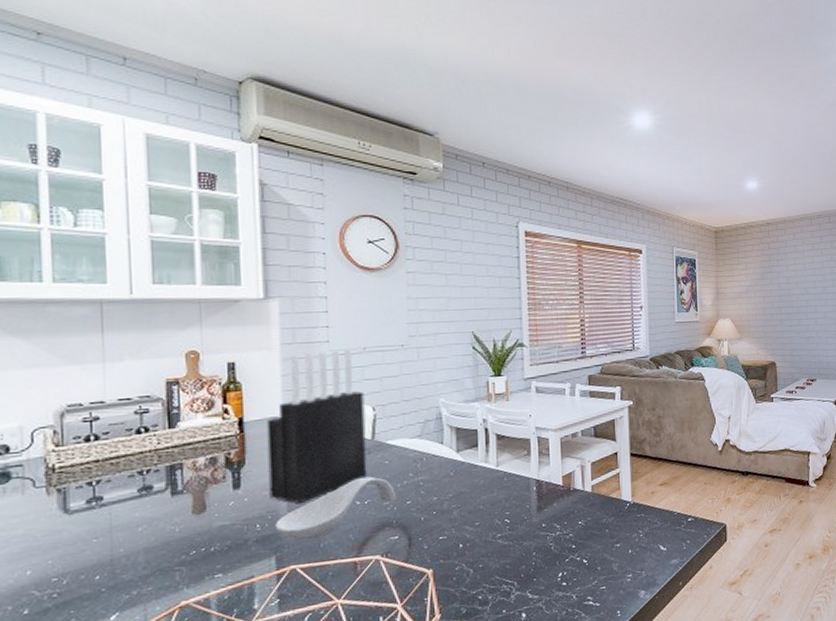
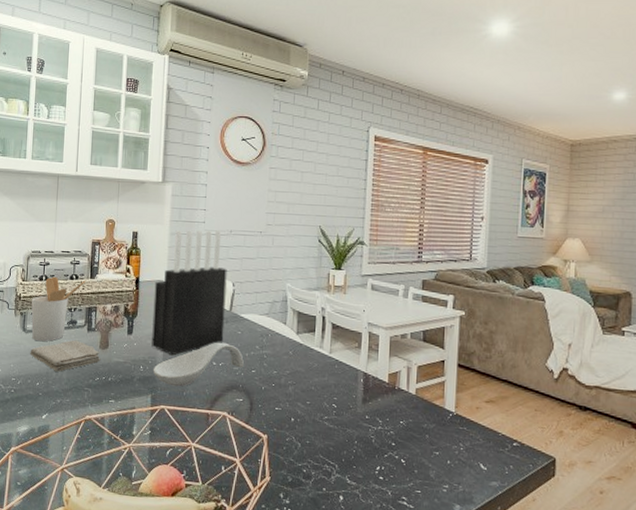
utensil holder: none [75,431,163,523] -> present [31,276,87,342]
washcloth: none [79,509,196,556] -> present [30,340,101,372]

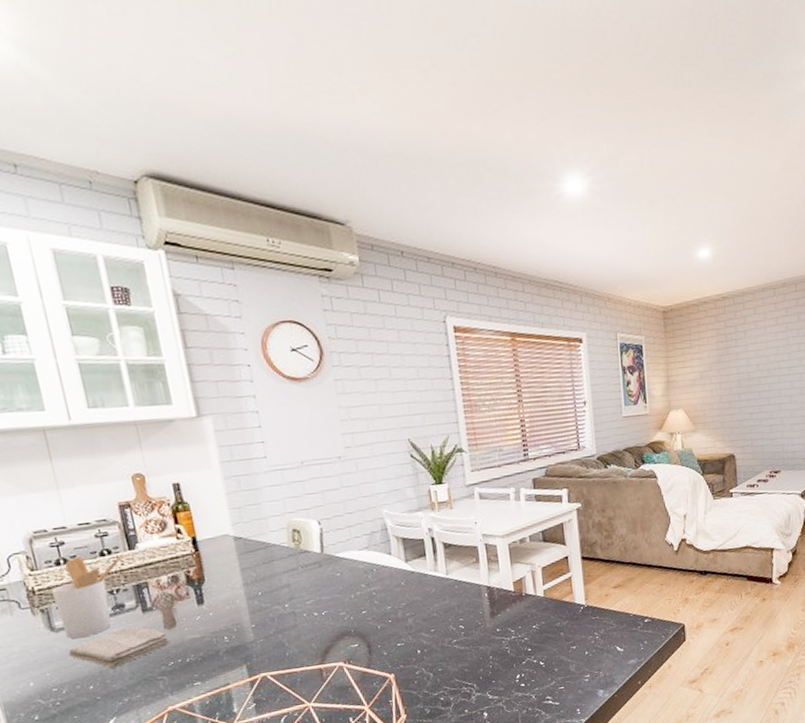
knife block: present [151,230,227,356] -> none [218,463,322,617]
spoon rest: present [152,342,244,387] -> none [241,588,351,650]

